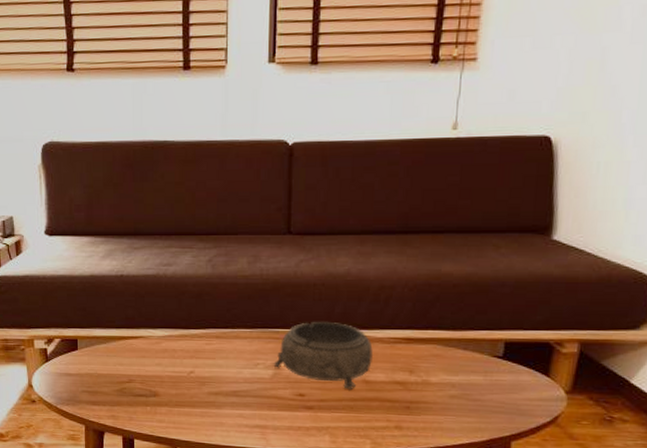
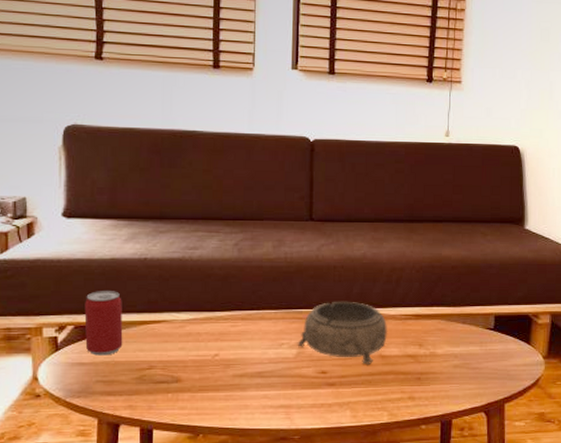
beer can: none [69,306,104,368] -> present [84,291,123,356]

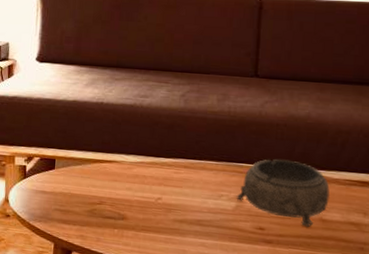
beer can: present [84,291,123,356] -> none [48,128,80,187]

